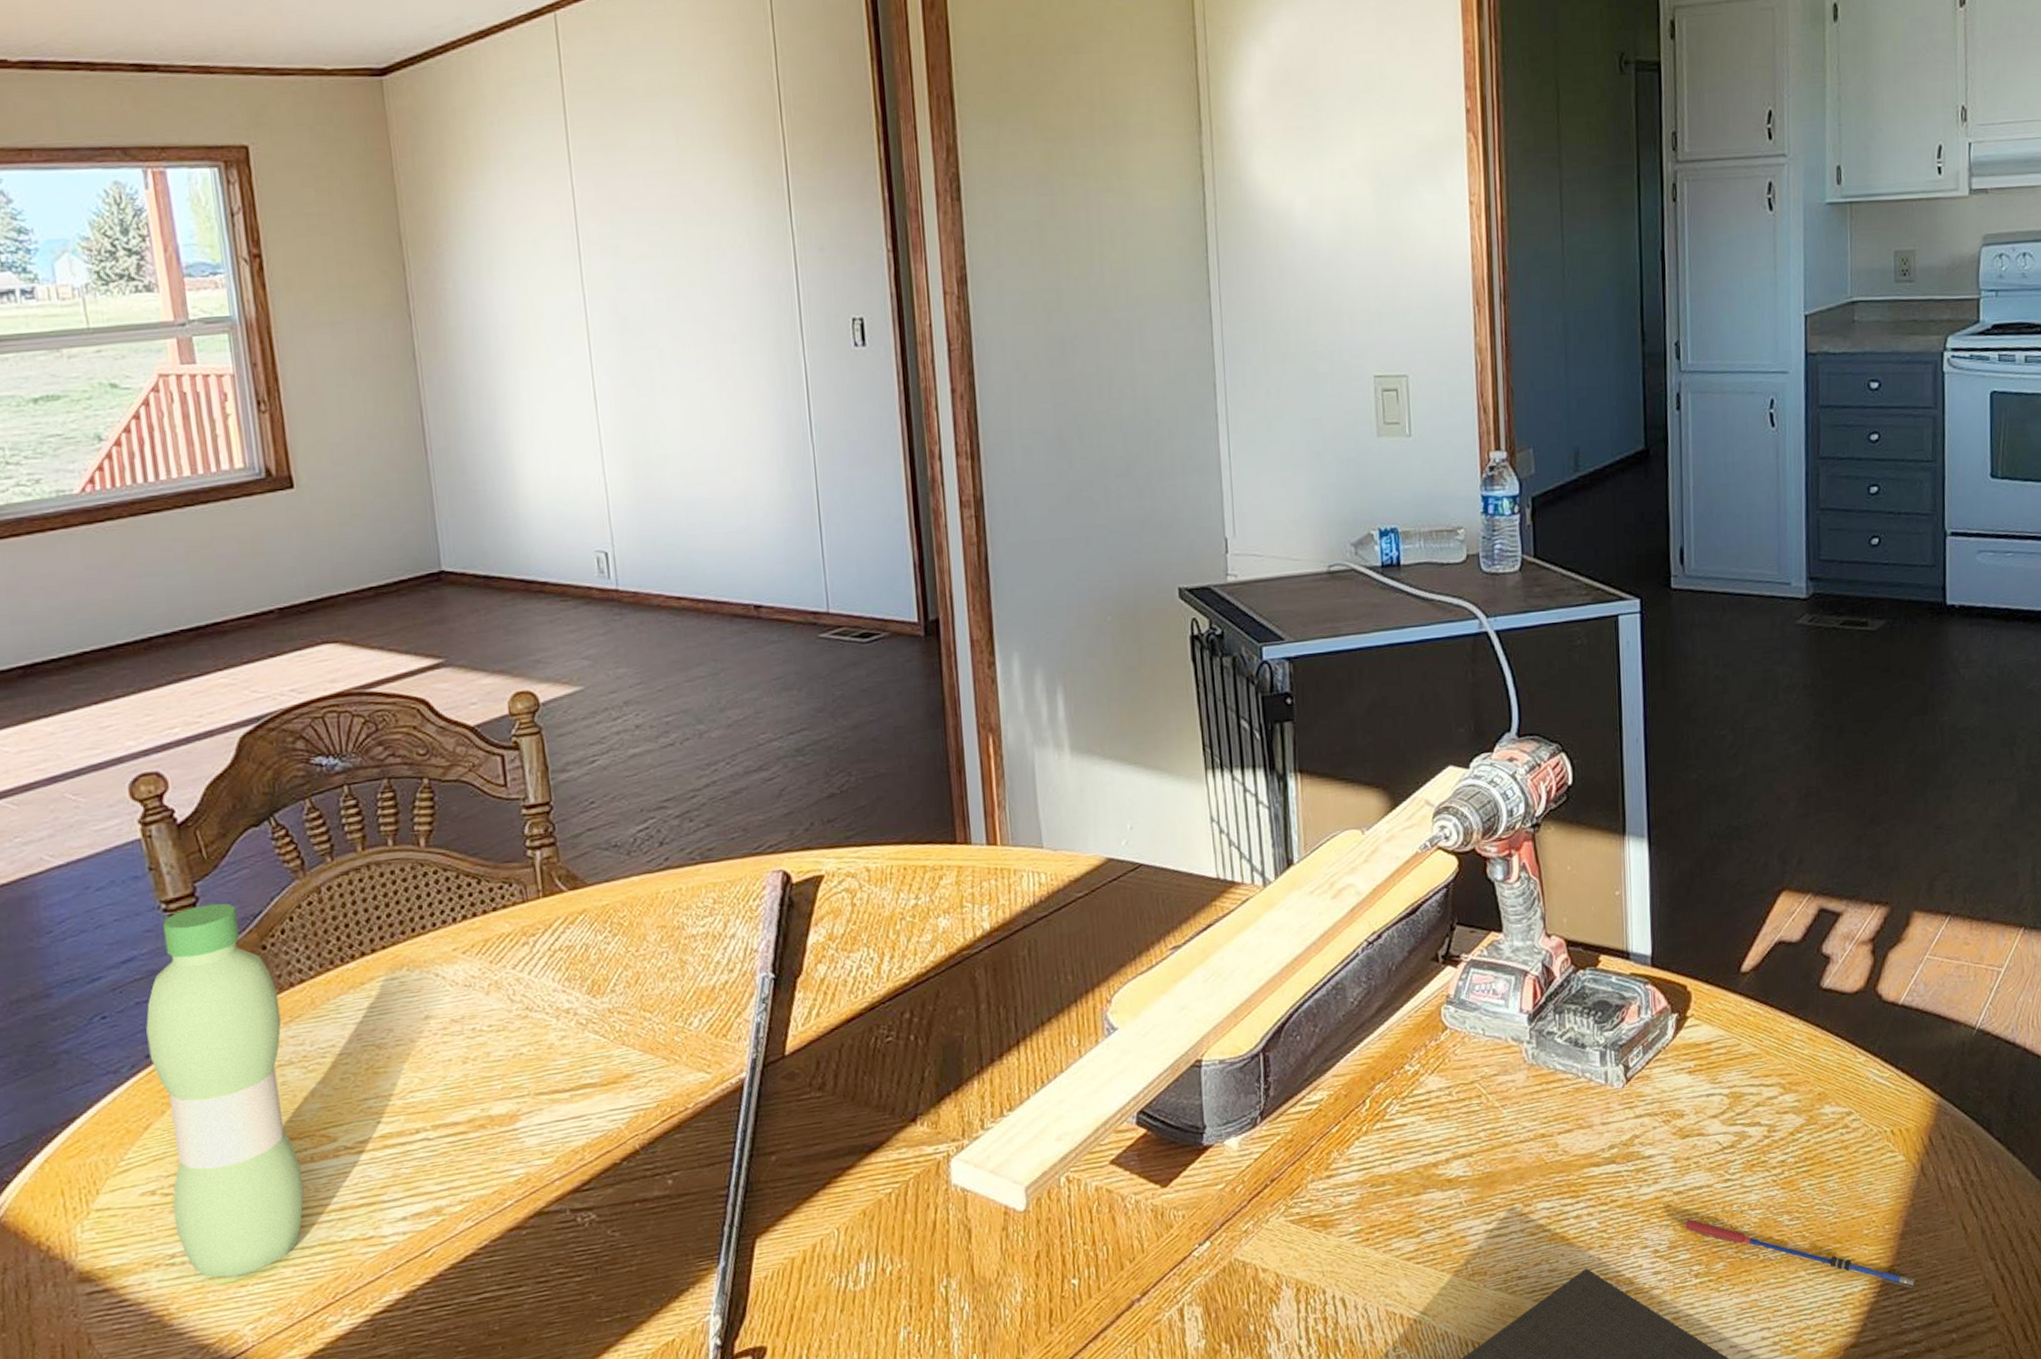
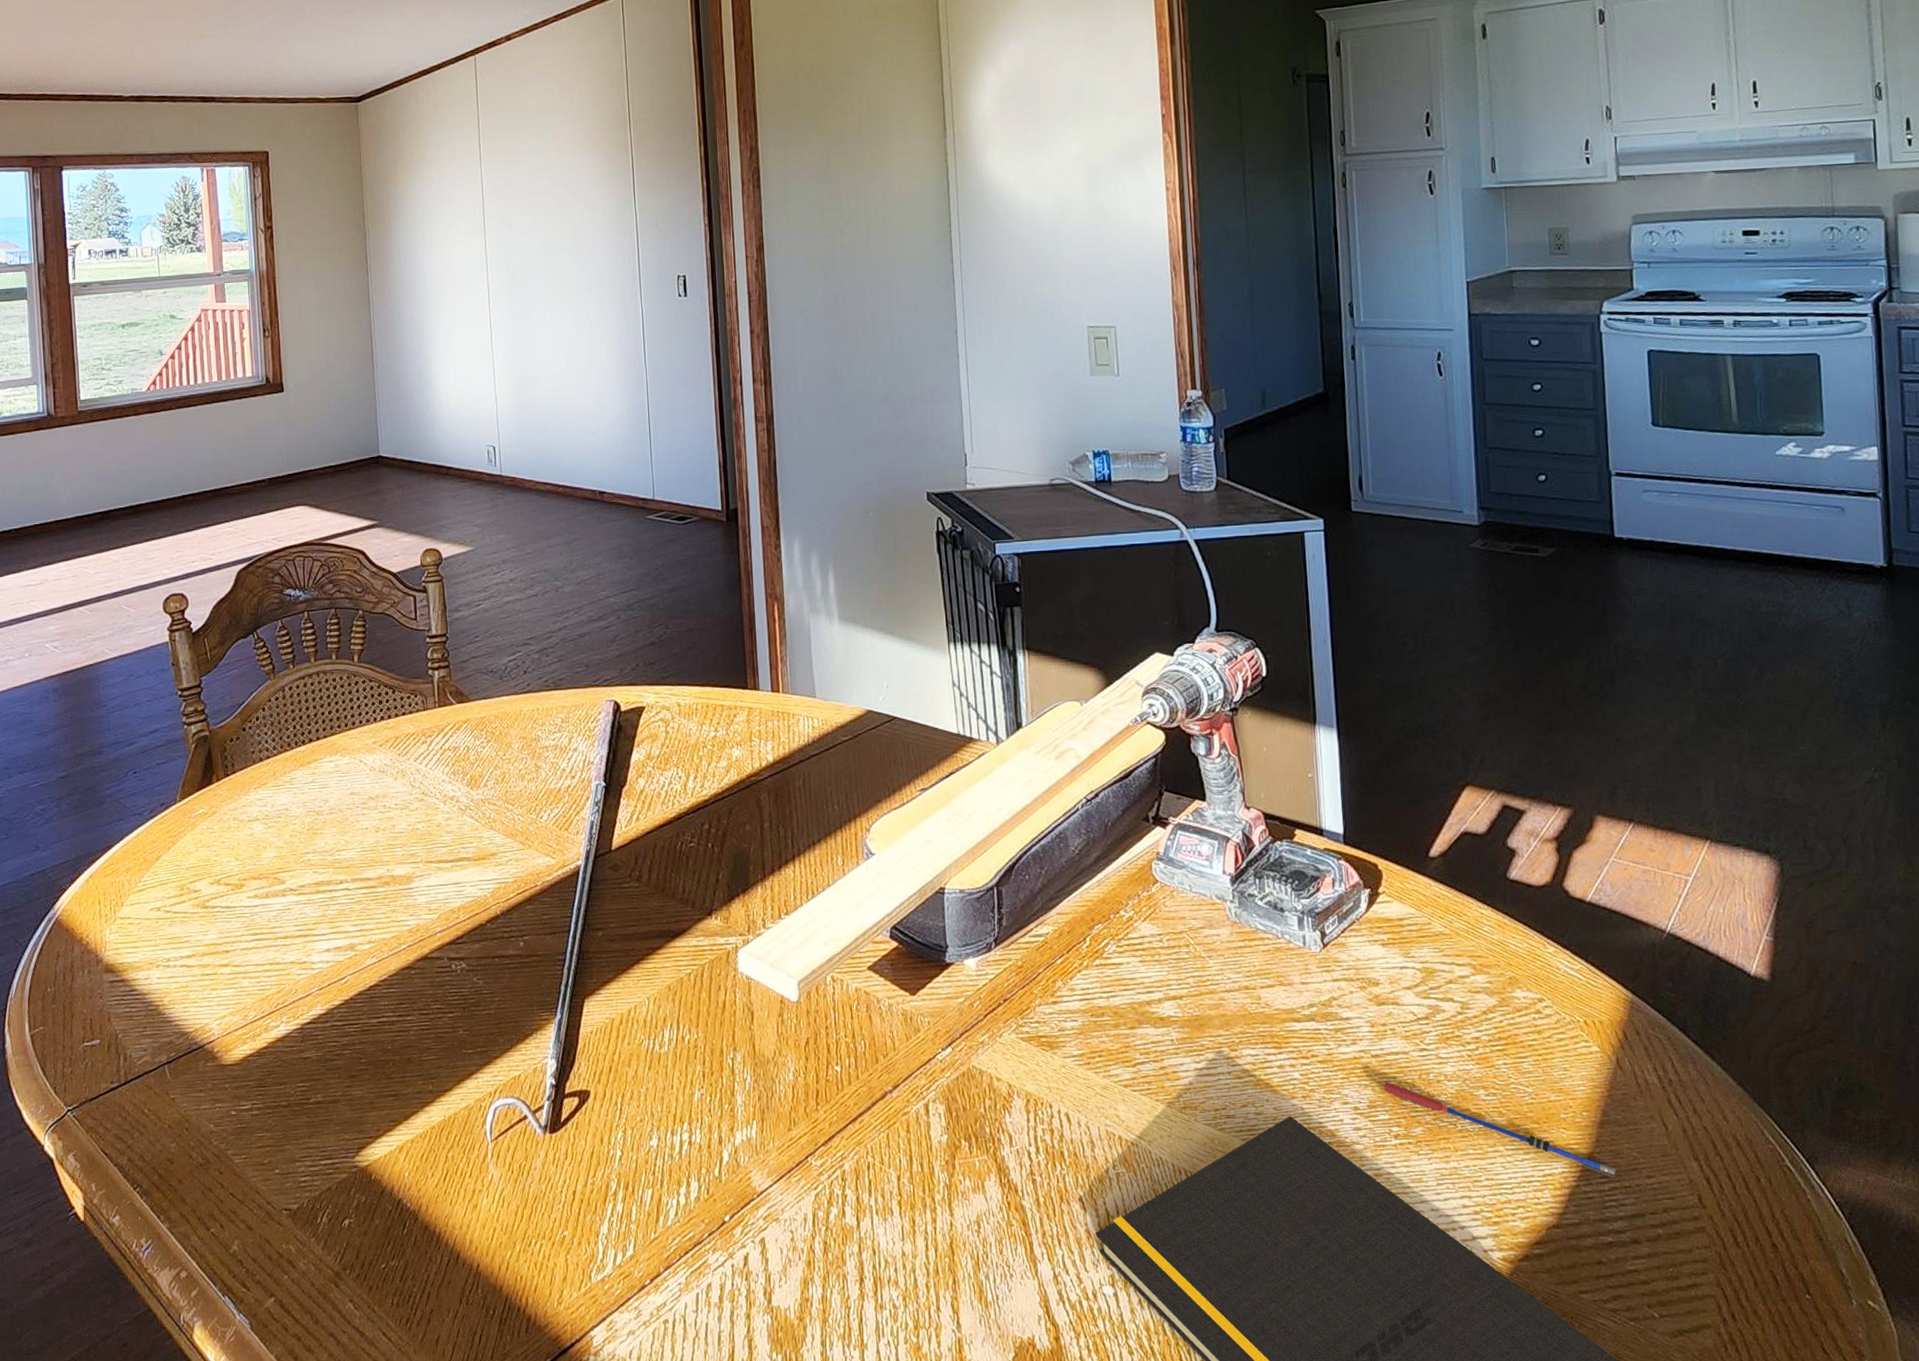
water bottle: present [146,903,304,1278] -> none [162,694,260,982]

